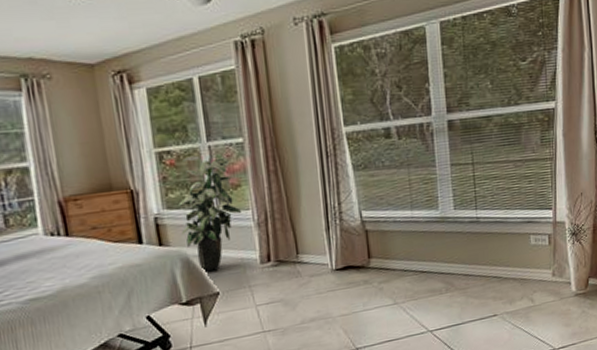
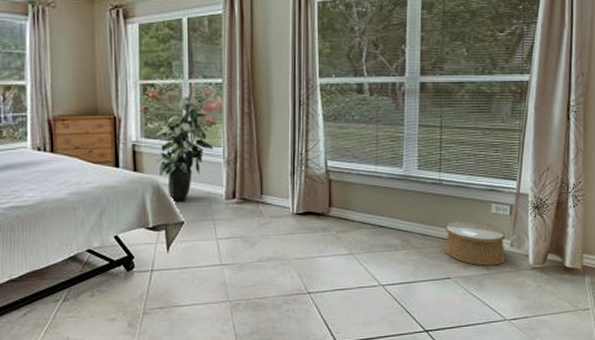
woven basket: none [486,254,549,299] -> present [444,220,506,266]

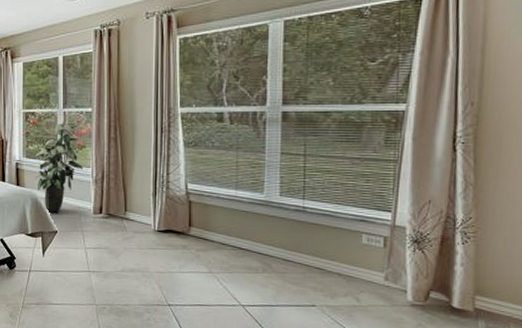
woven basket: present [444,220,506,266] -> none [308,248,380,298]

